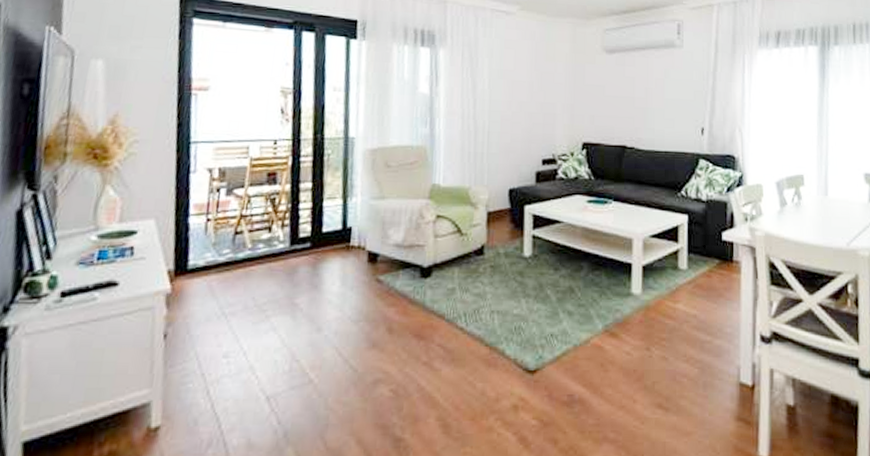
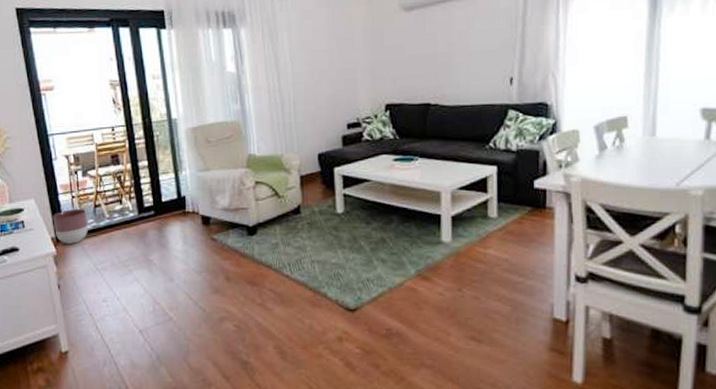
planter: none [174,235,223,280] -> present [53,209,88,244]

